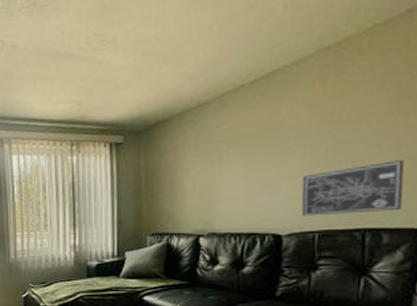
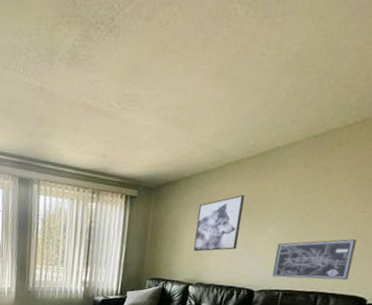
wall art: none [198,125,253,197] -> present [193,195,245,252]

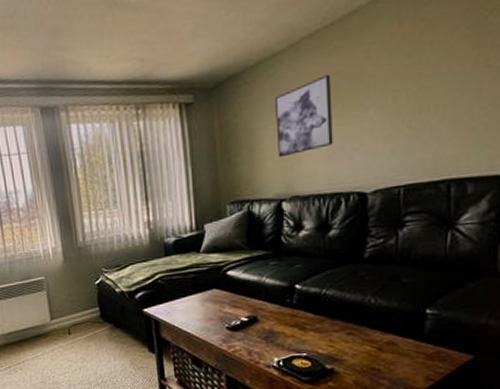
wall art: present [272,239,357,280] -> none [385,103,486,171]

